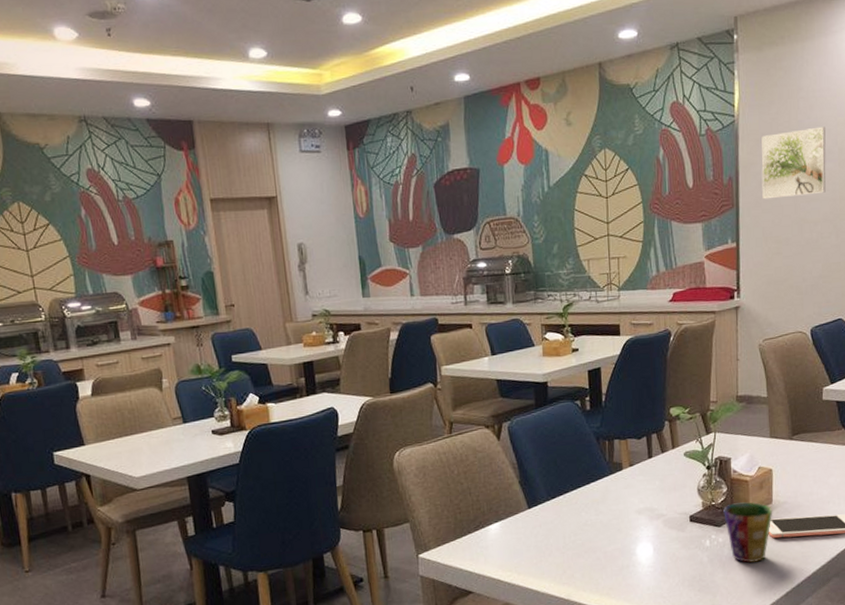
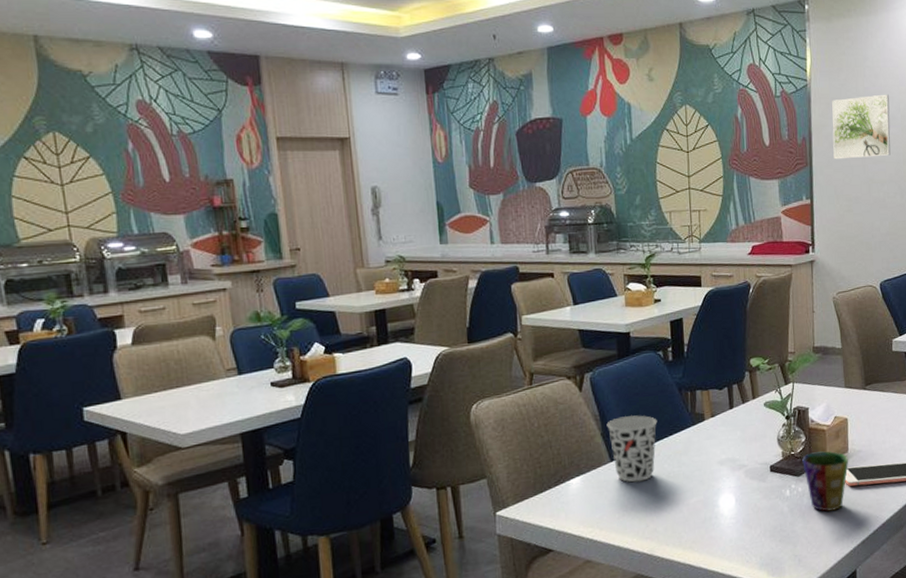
cup: none [524,464,575,530] -> present [606,415,657,483]

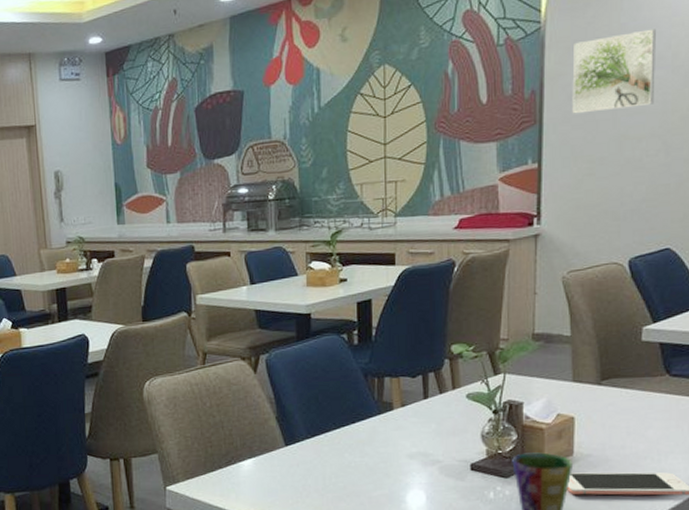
cup: present [606,415,657,483] -> none [282,400,338,469]

